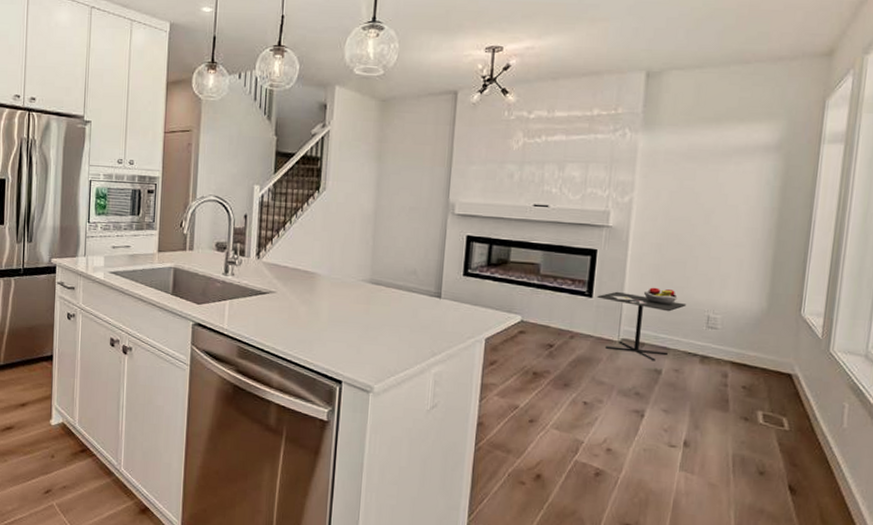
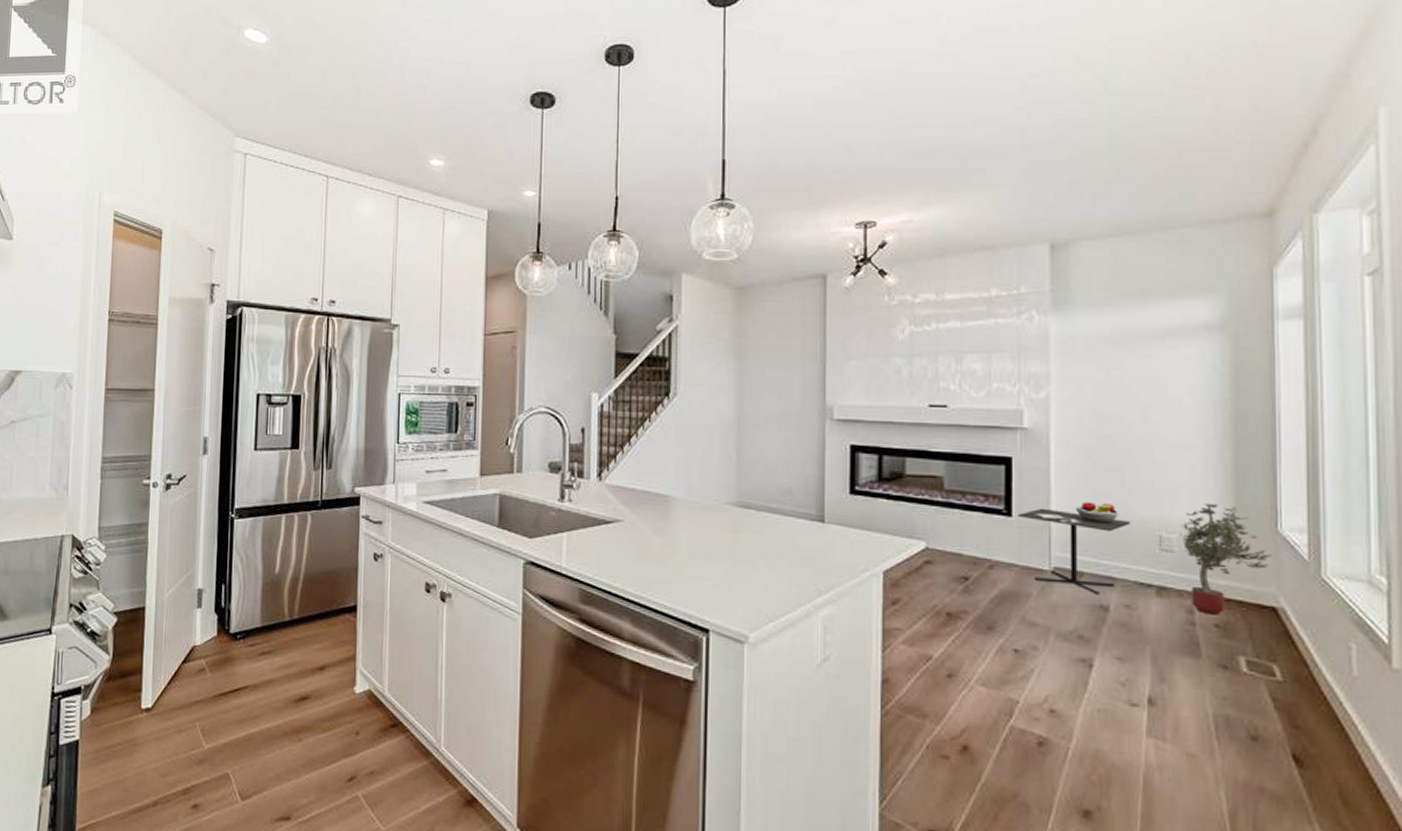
potted tree: none [724,291,793,379] -> present [1181,503,1271,615]

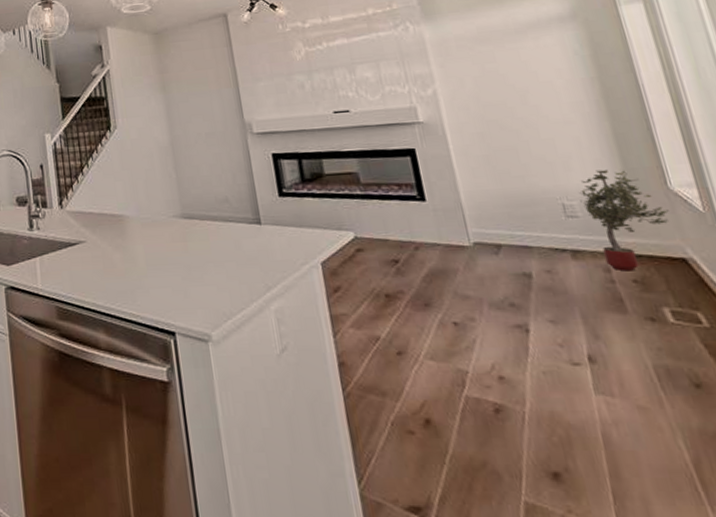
kitchen table: present [1018,501,1131,595] -> none [430,180,534,264]

